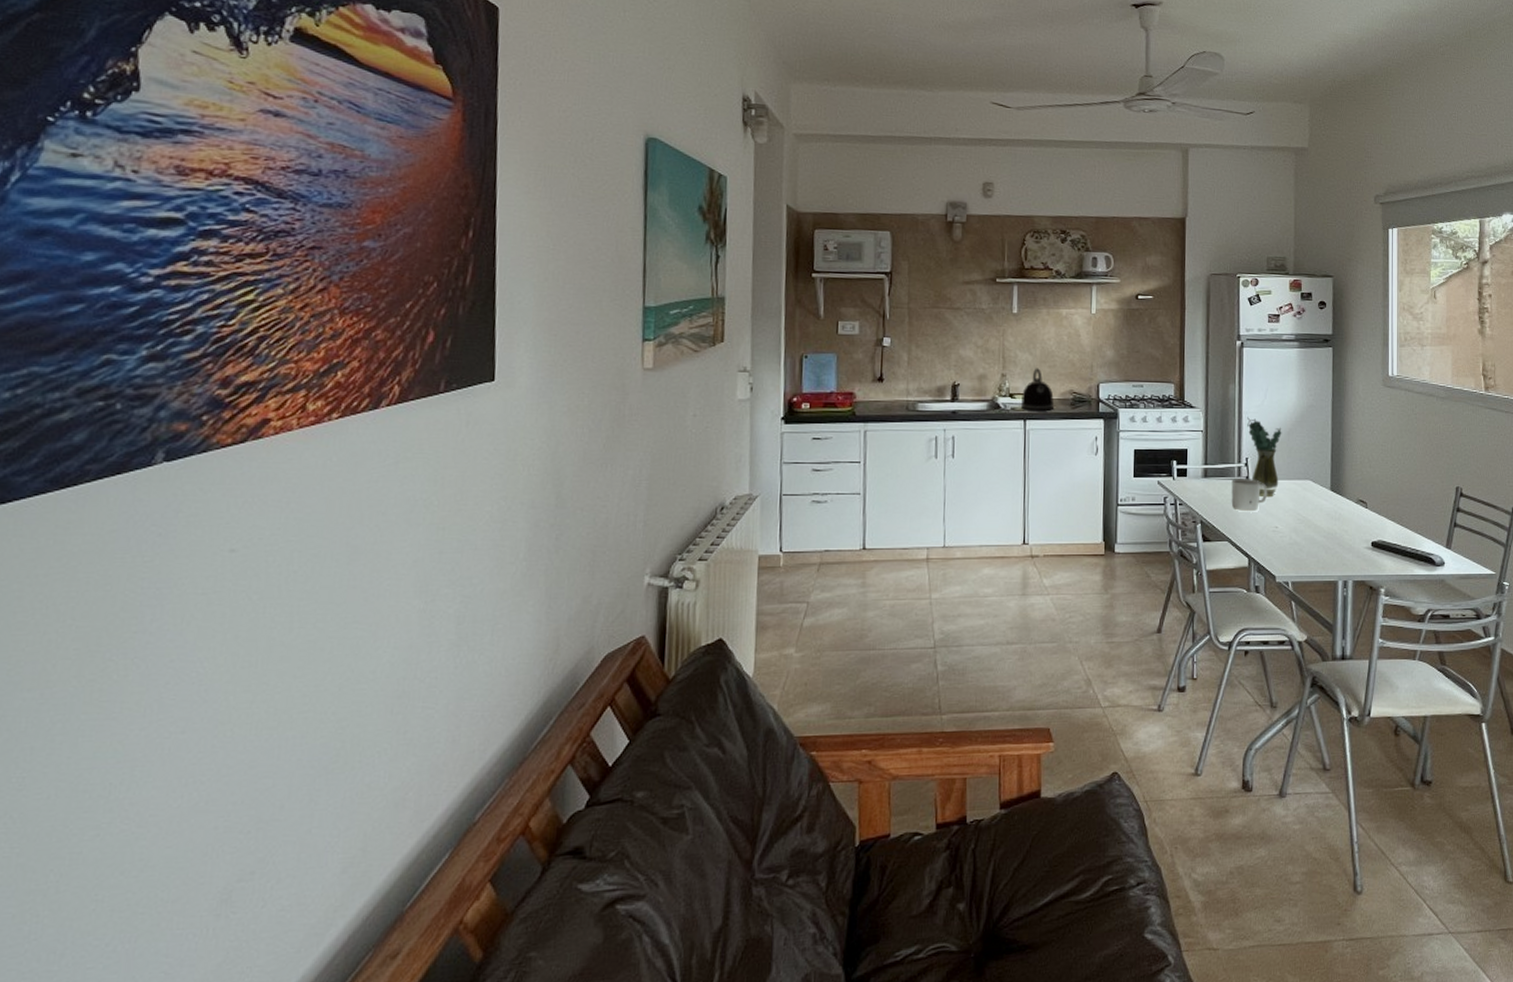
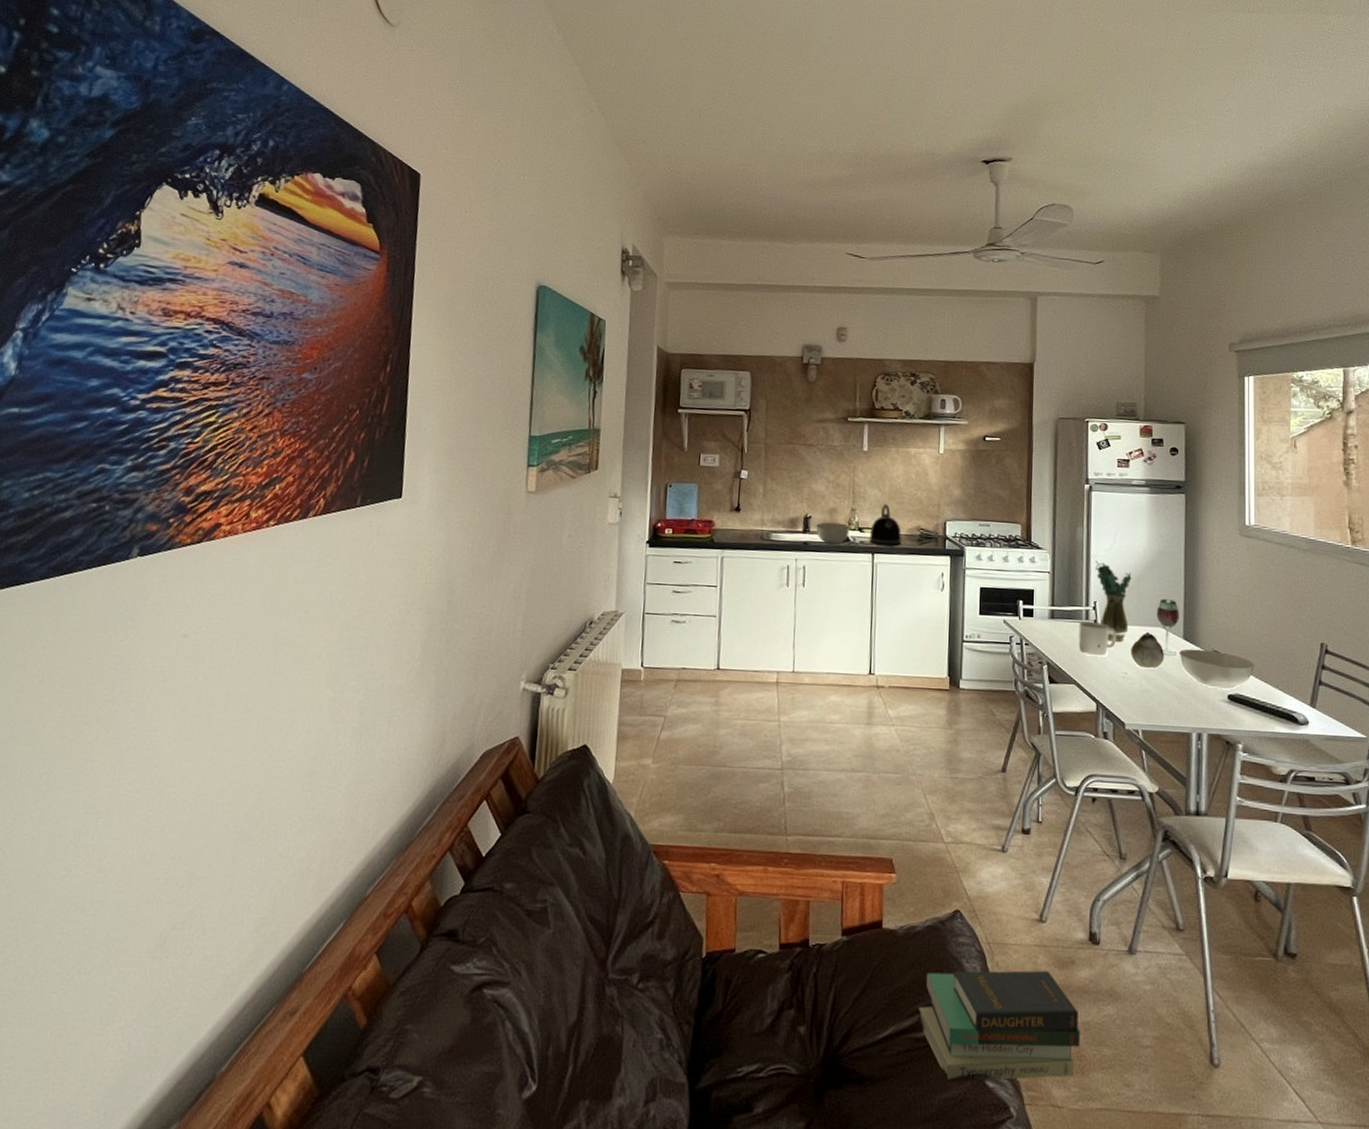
bowl: none [965,389,1000,413] -> present [816,522,850,545]
books: none [1078,822,1234,940] -> present [918,970,1081,1083]
fruit: none [1281,486,1313,521] -> present [1131,632,1165,669]
wineglass: none [1305,452,1327,507] -> present [1157,599,1179,656]
bowl: none [1326,499,1396,536] -> present [1179,649,1254,689]

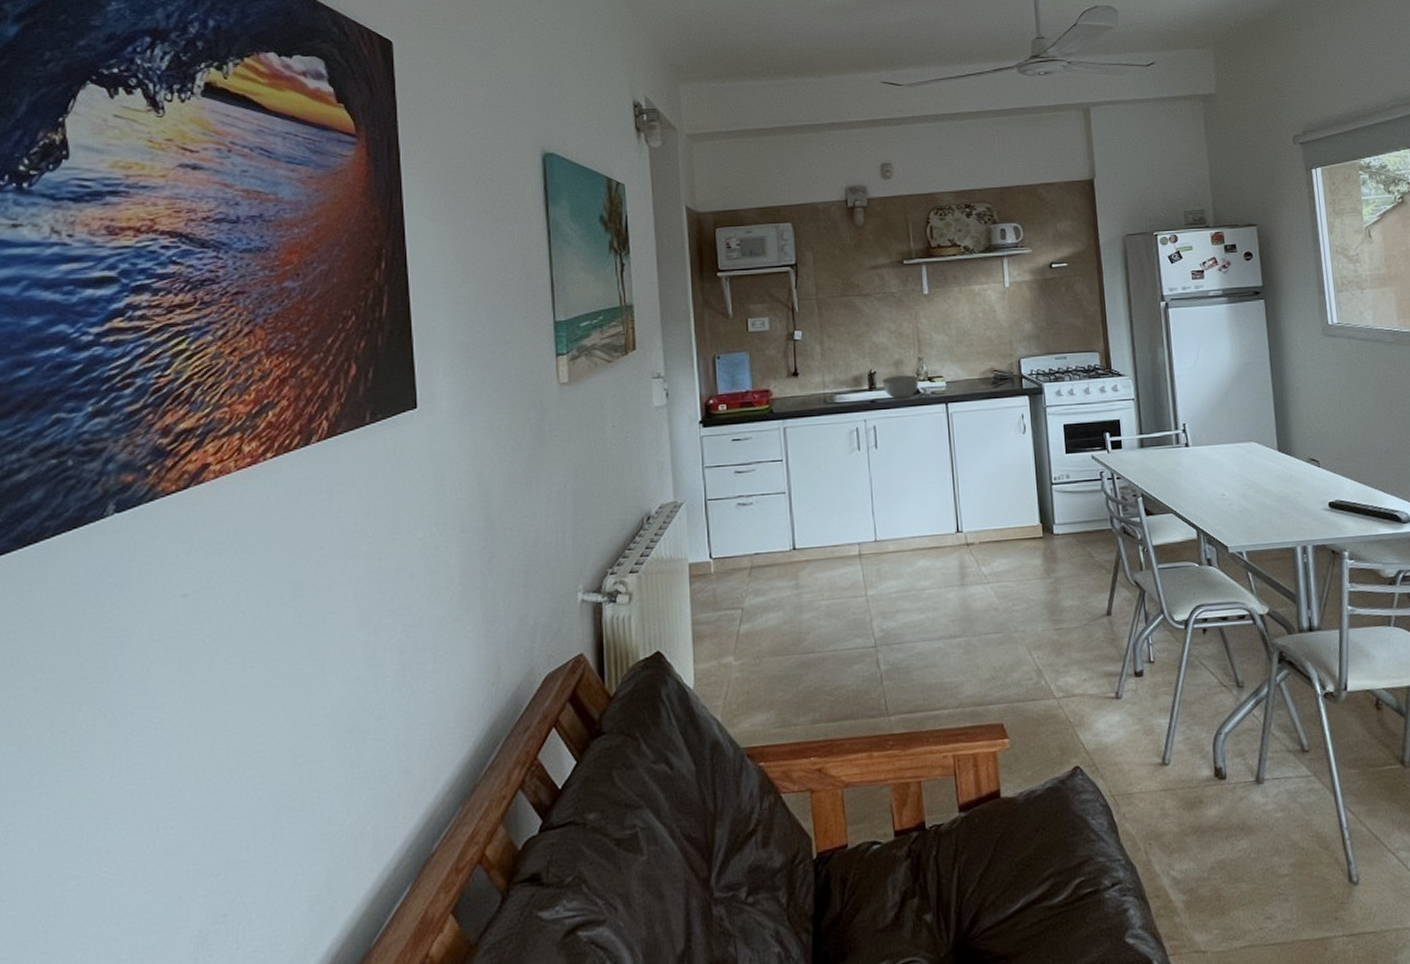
kettle: present [869,504,902,547] -> none [940,348,976,394]
books: present [918,970,1081,1083] -> none [1048,815,1218,946]
mug: present [1078,622,1117,657] -> none [1170,445,1211,481]
vase: present [1095,560,1132,643] -> none [1180,381,1221,464]
fruit: present [1131,632,1165,669] -> none [1225,449,1261,487]
wineglass: present [1157,599,1179,656] -> none [1247,411,1273,470]
bowl: present [1179,649,1254,689] -> none [1275,458,1352,497]

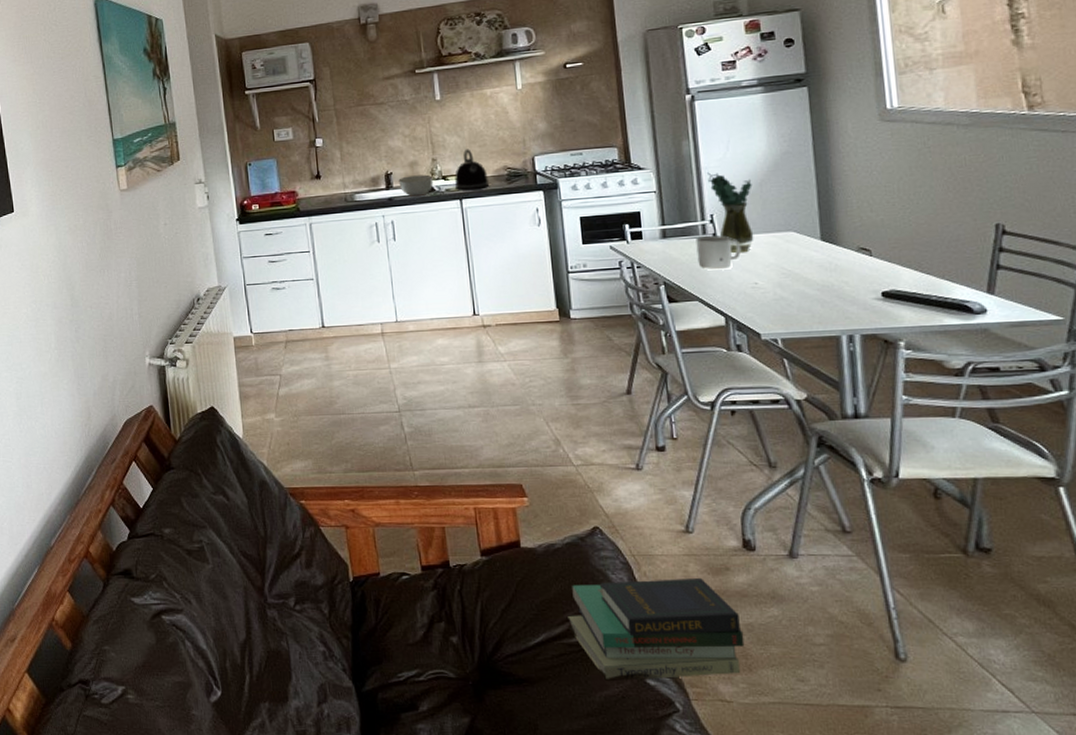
kettle: none [940,348,976,394] -> present [454,149,490,191]
books: none [1048,815,1218,946] -> present [568,578,745,682]
mug: none [1170,445,1211,481] -> present [696,235,742,270]
vase: none [1180,381,1221,464] -> present [707,172,754,254]

